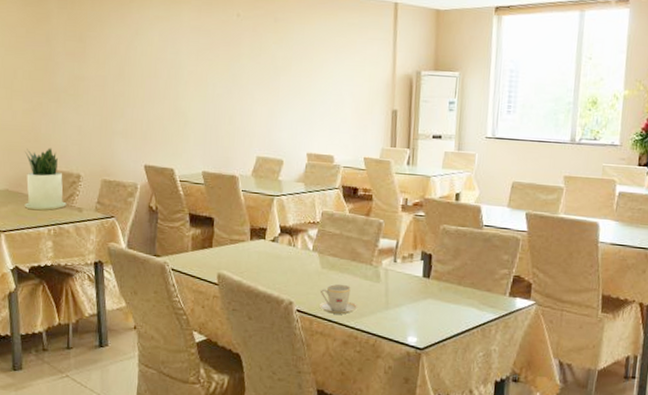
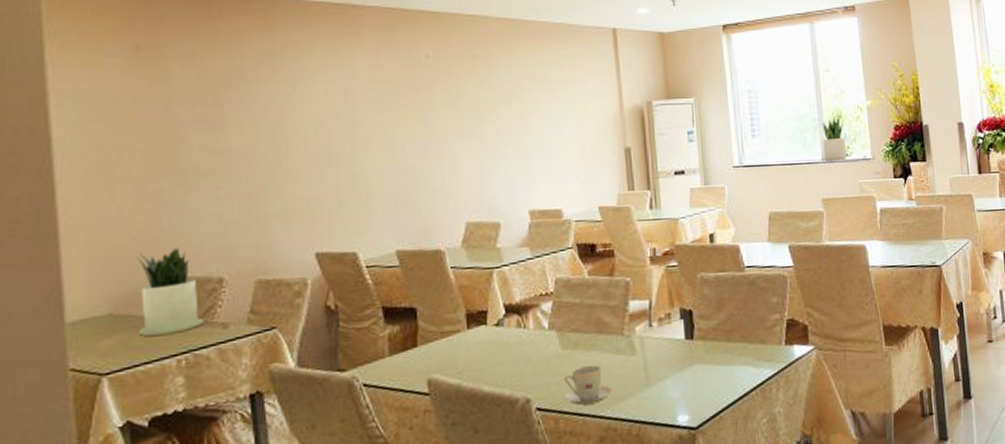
planter: none [573,102,596,144] -> present [822,117,846,162]

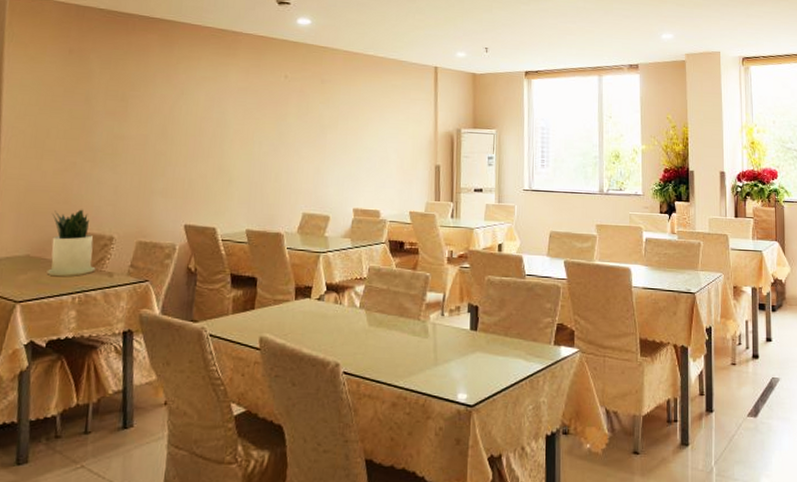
teacup: present [563,364,613,405] -> none [366,341,407,374]
planter: present [822,117,846,162] -> none [600,156,620,194]

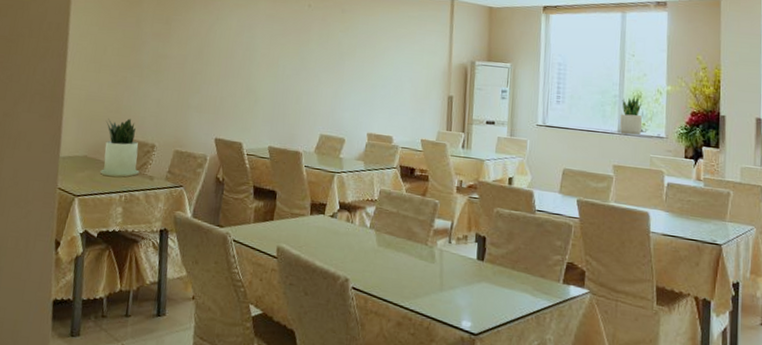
planter: none [600,156,620,194] -> present [620,96,642,136]

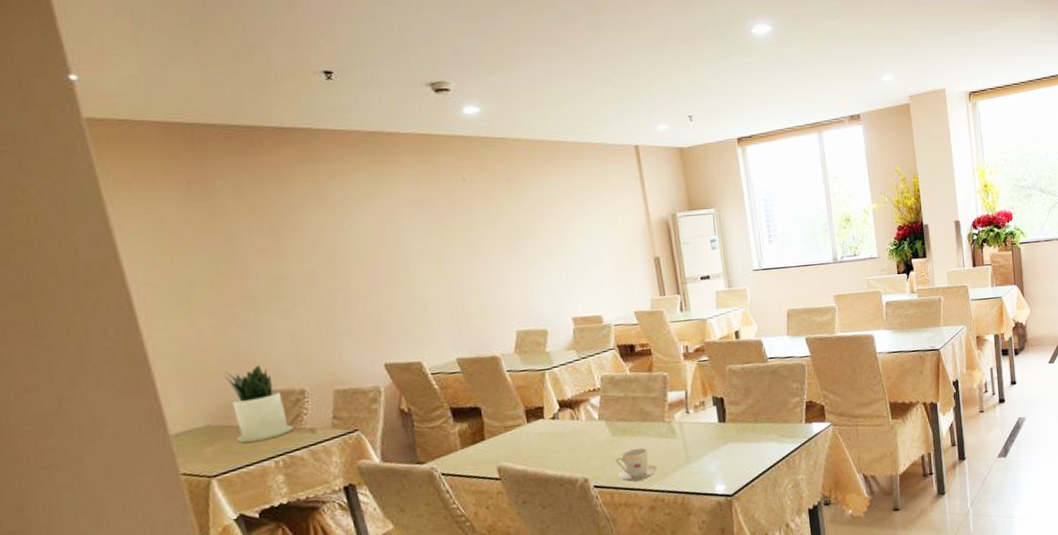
teacup: none [374,262,413,295] -> present [615,447,659,482]
planter: present [620,96,642,136] -> none [832,220,855,262]

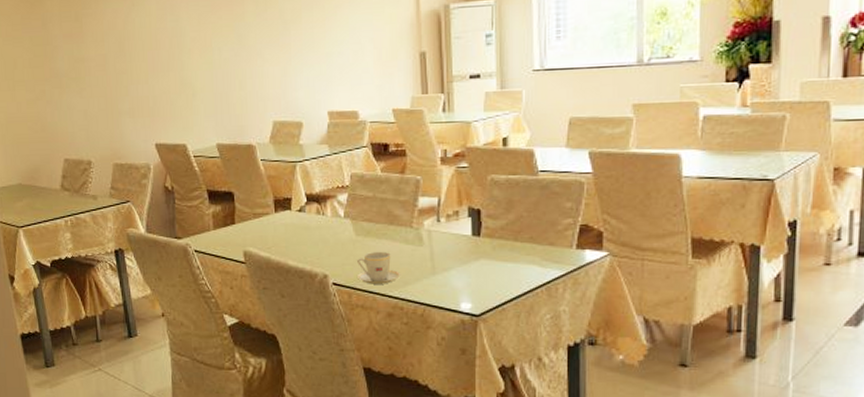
planter: present [223,365,294,444] -> none [33,136,81,202]

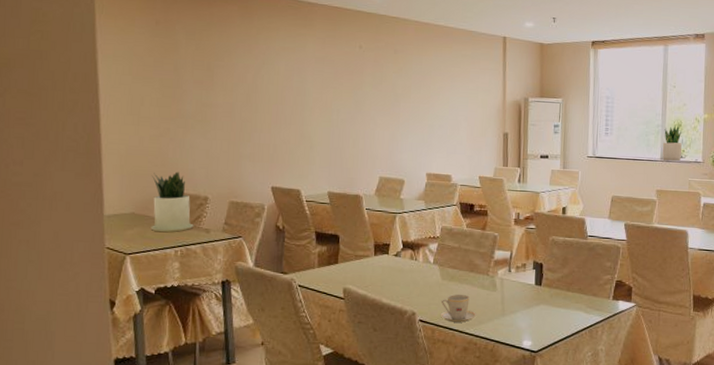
planter: none [33,136,81,202] -> present [150,171,194,233]
planter: none [639,14,668,64] -> present [662,125,682,162]

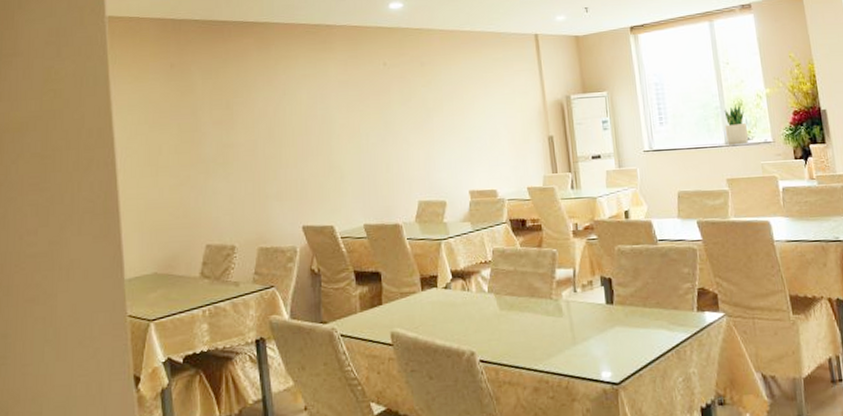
planter: present [150,171,194,233] -> none [173,221,222,292]
teacup: present [440,294,477,323] -> none [501,324,545,359]

